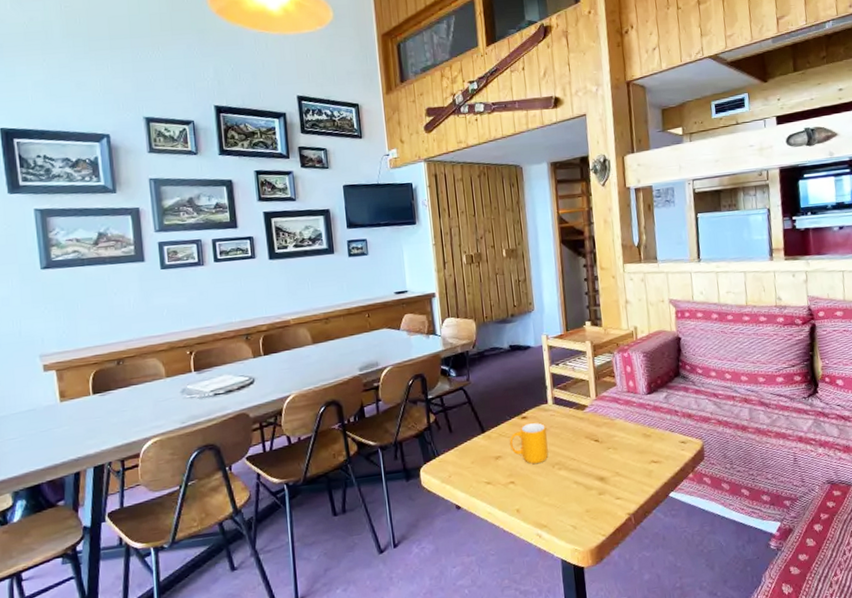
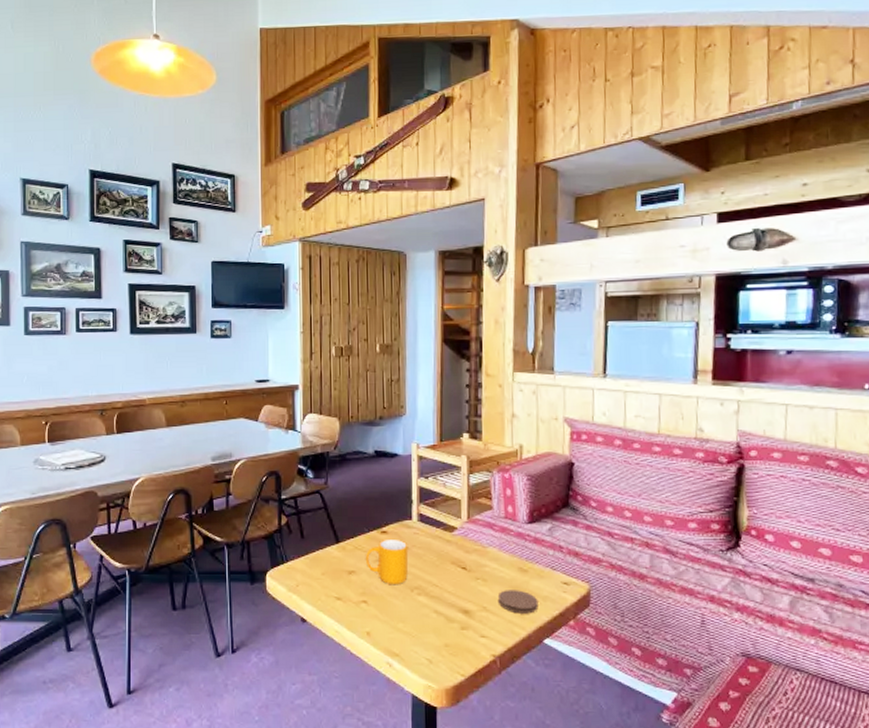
coaster: none [627,453,663,474] -> present [497,590,539,614]

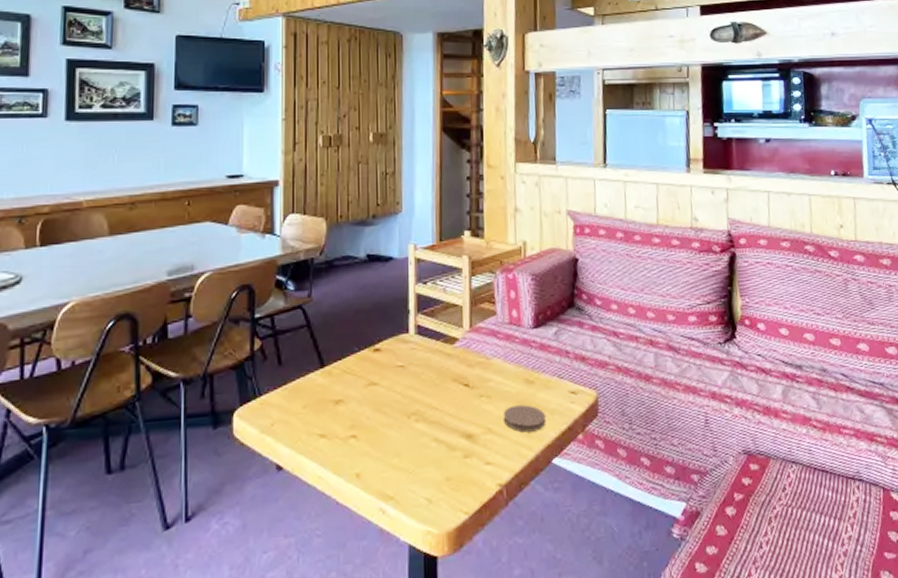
mug: present [366,538,409,585] -> none [356,356,405,413]

